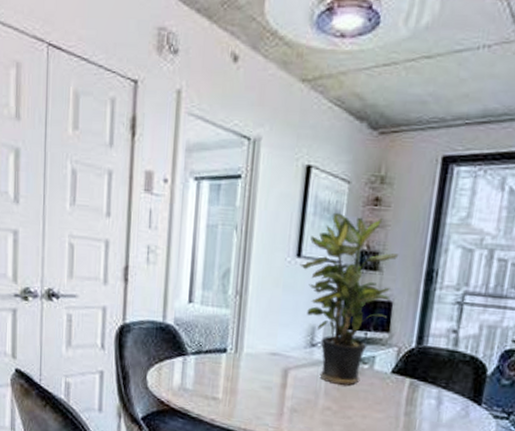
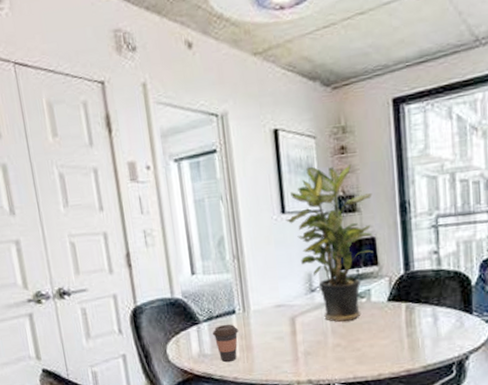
coffee cup: none [197,361,227,402] -> present [212,324,239,363]

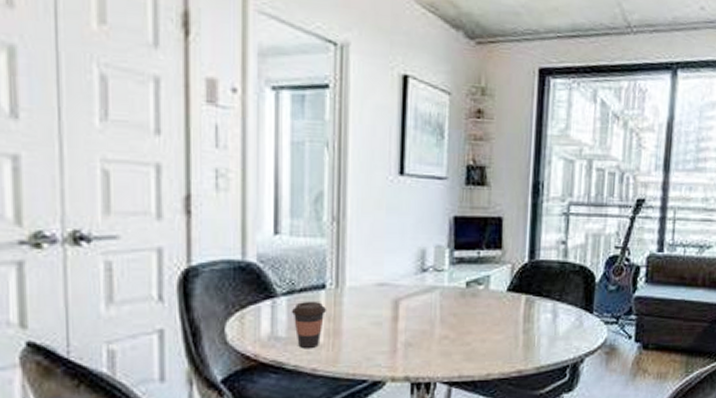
potted plant: present [285,164,373,322] -> none [403,125,505,311]

